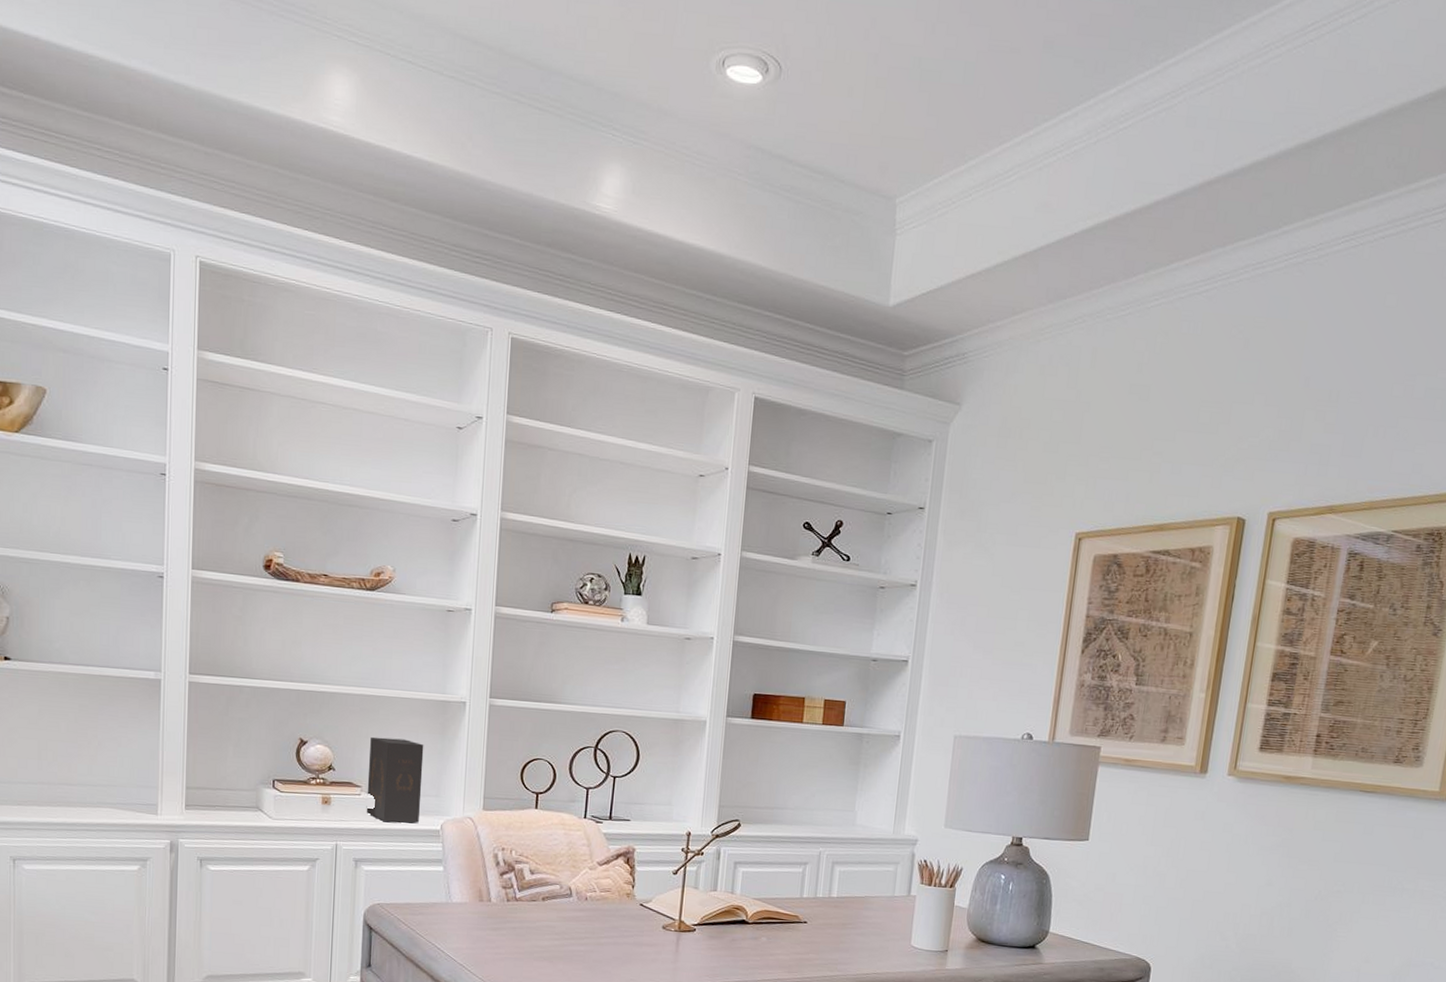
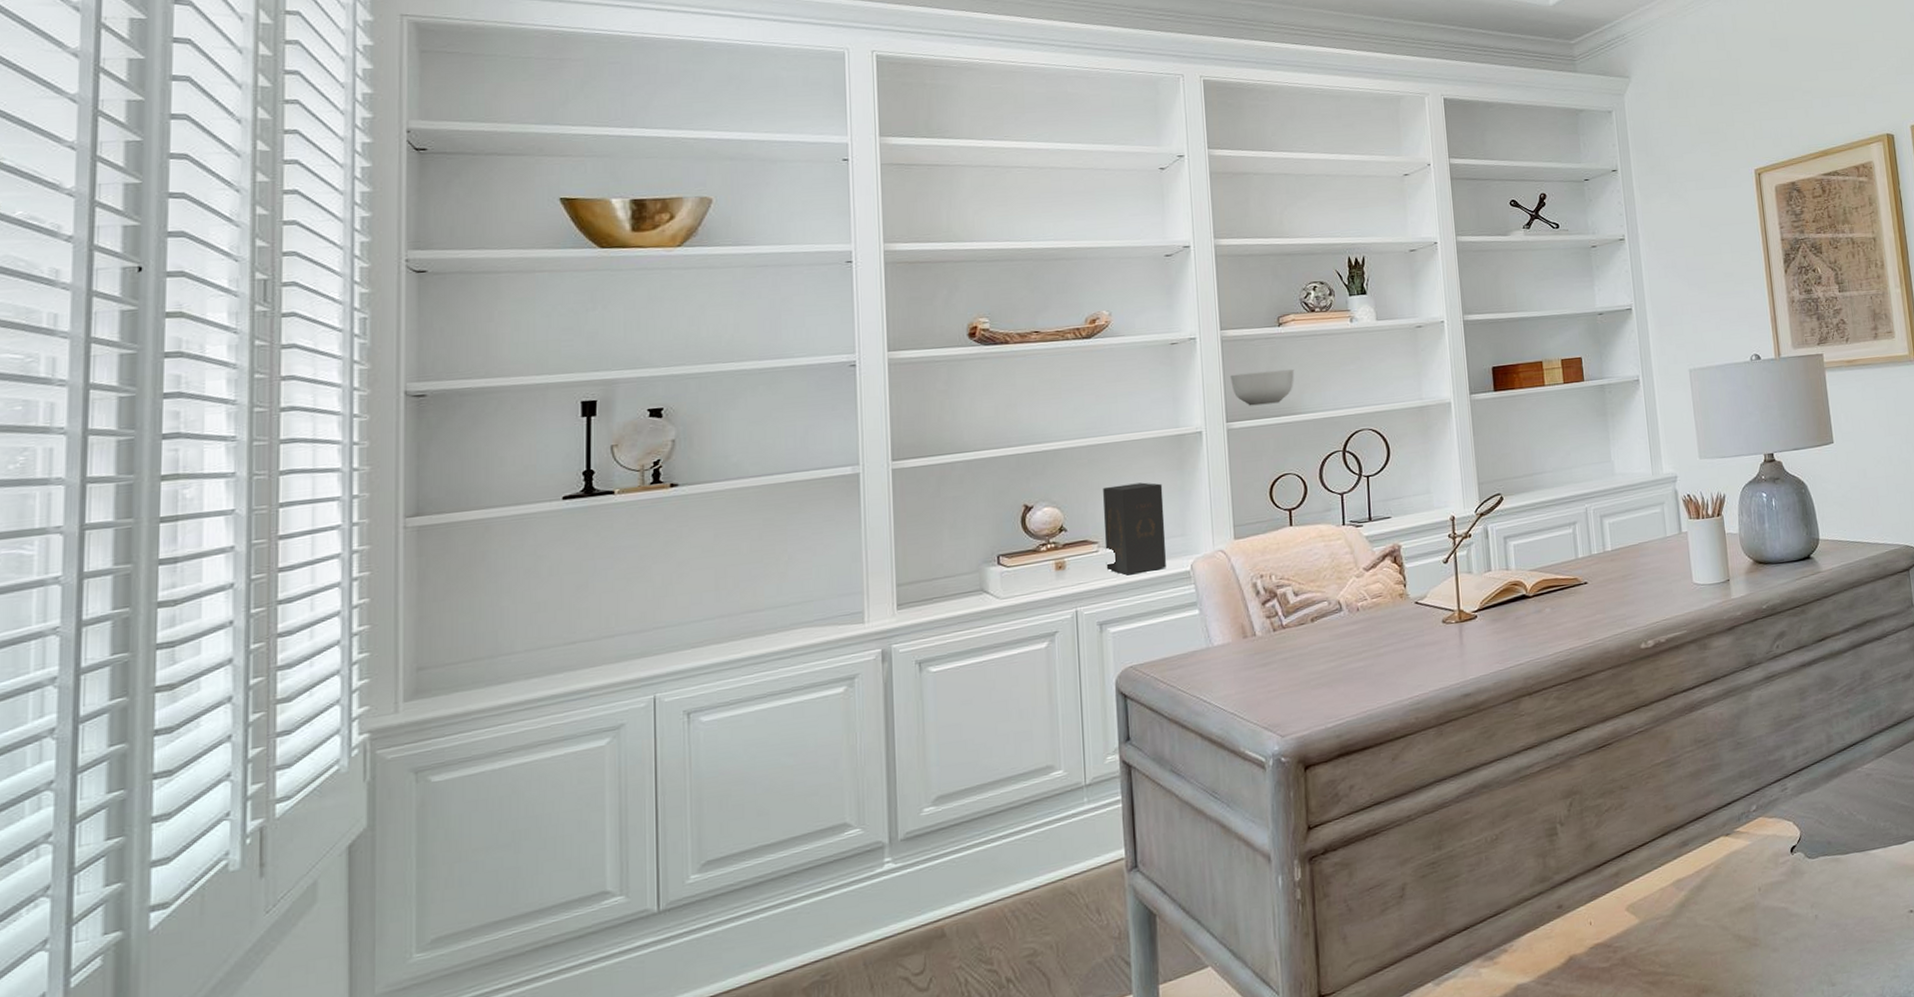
bowl: none [498,652,561,689] -> present [1230,368,1295,406]

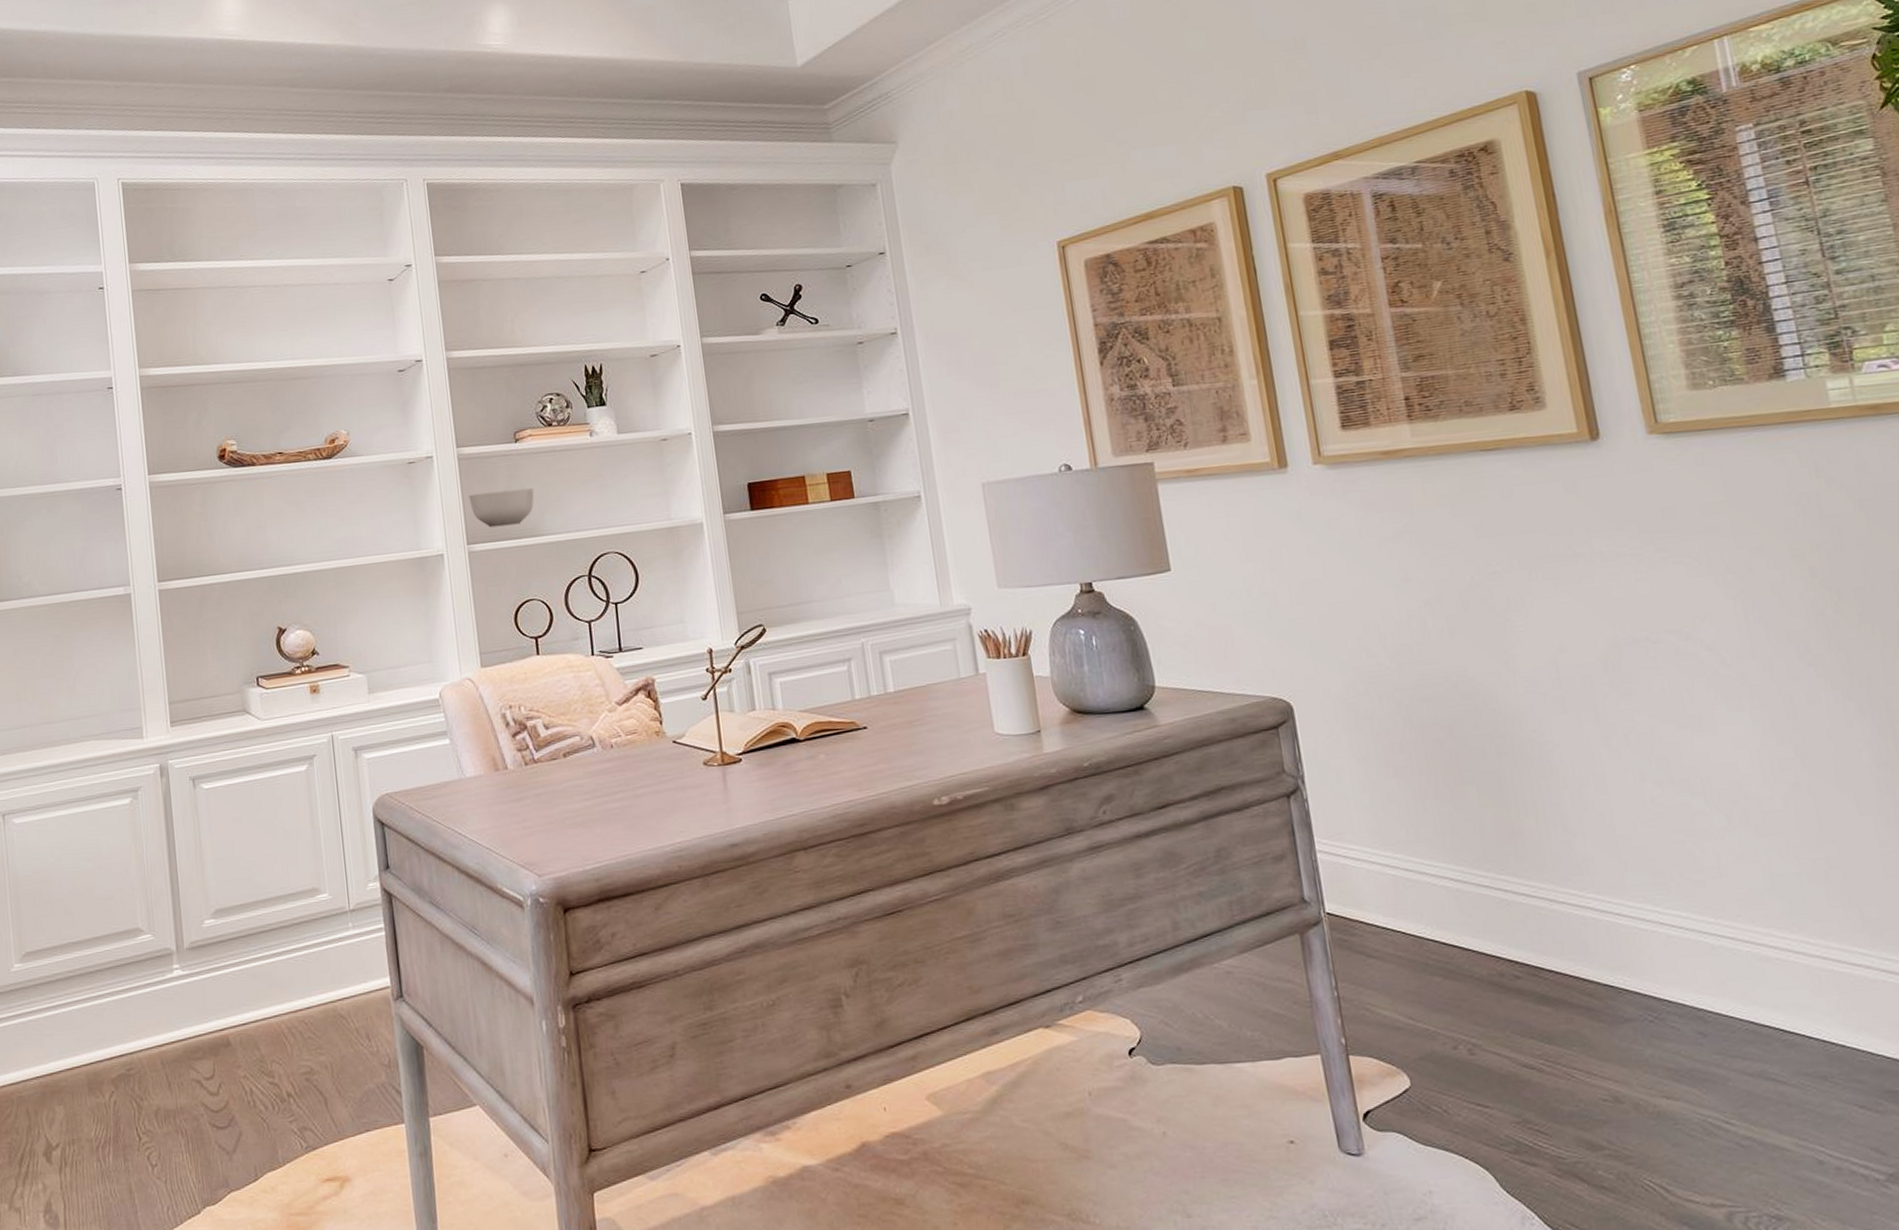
decorative box: present [1103,482,1167,576] -> none [351,606,415,701]

